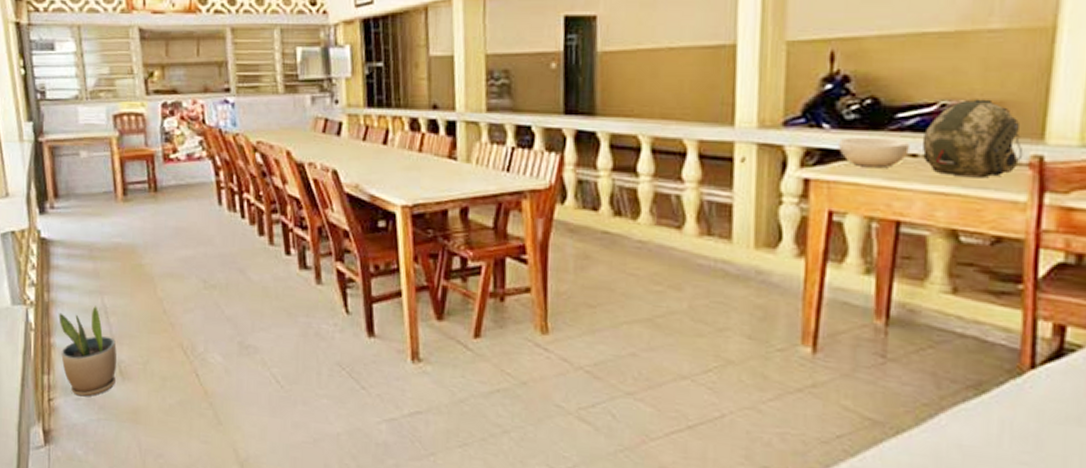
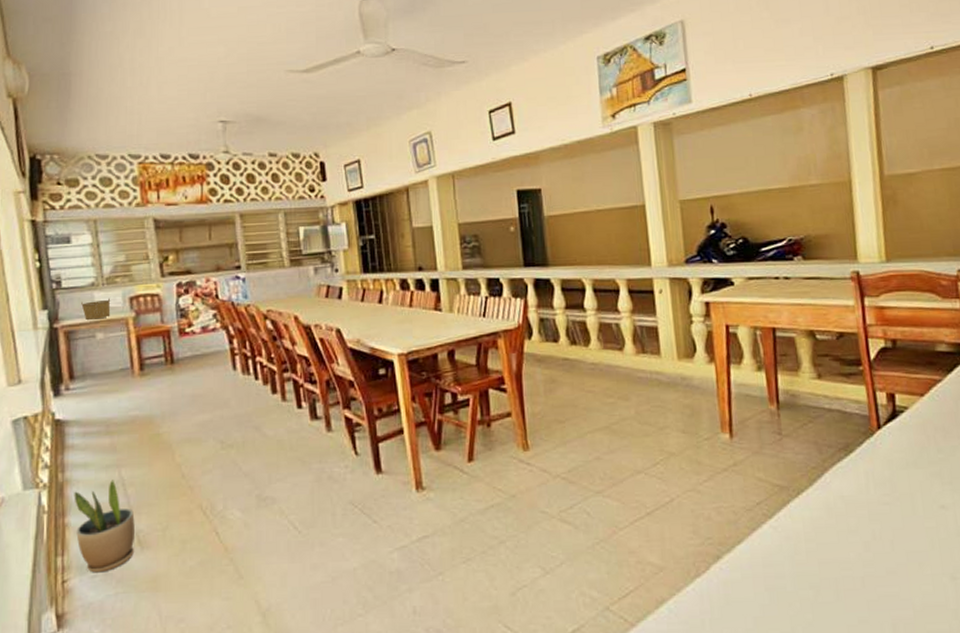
basket: none [65,114,95,137] -> present [81,298,111,321]
bowl: present [839,136,910,167] -> none [725,266,773,289]
helmet: present [921,99,1024,179] -> none [780,233,847,291]

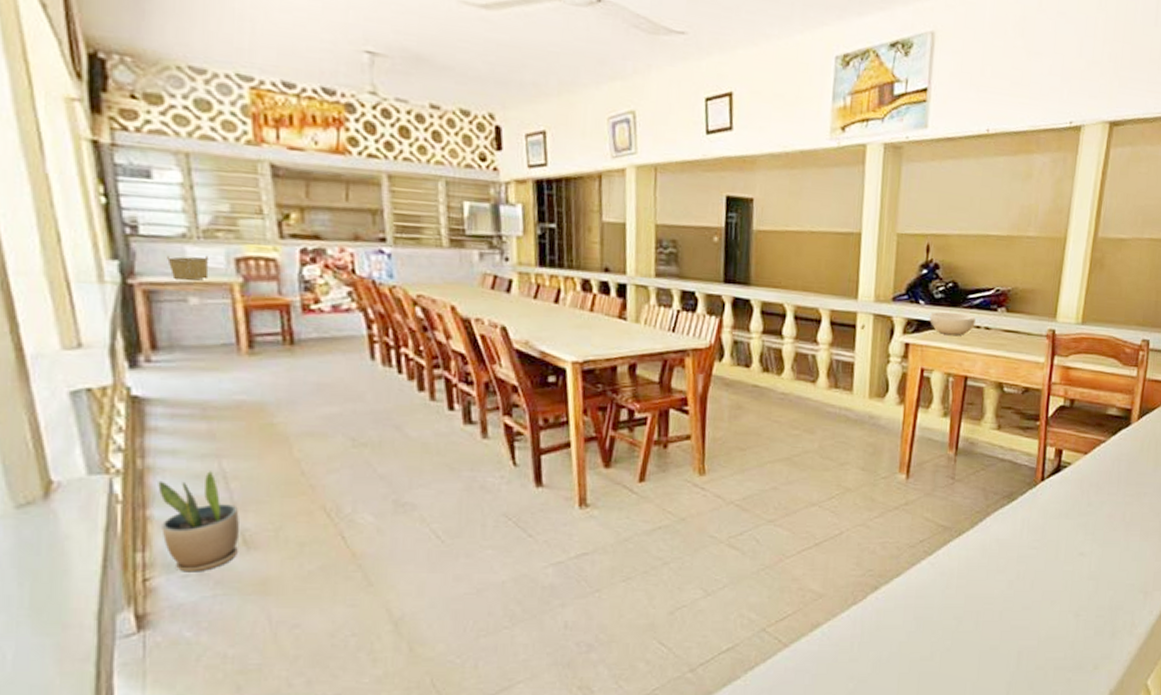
bowl: none [725,266,773,289] -> present [930,311,976,336]

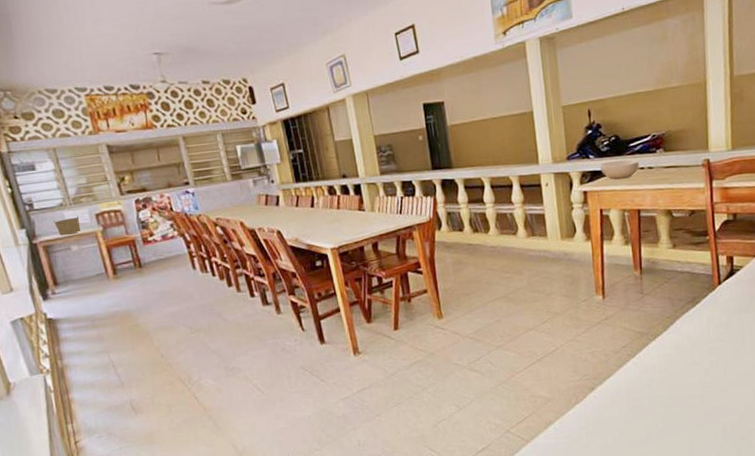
potted plant: present [158,471,240,572] -> none [73,363,130,434]

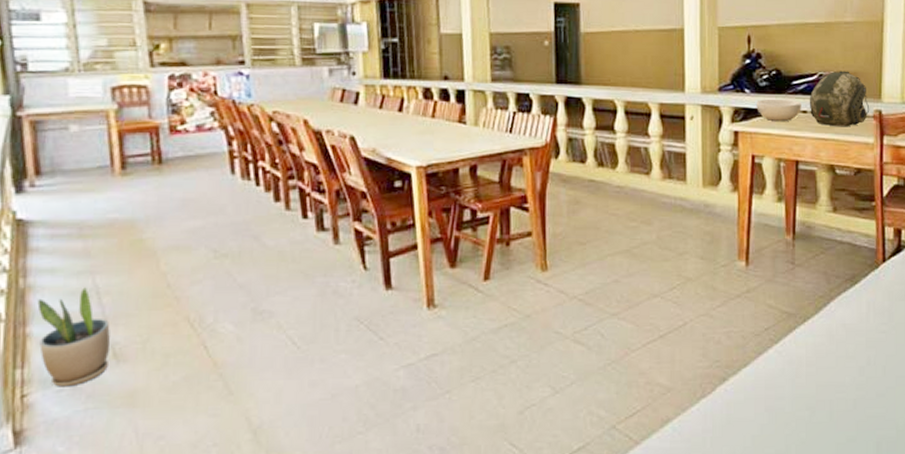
basket: present [54,215,81,236] -> none [52,86,89,111]
potted plant: none [73,363,130,434] -> present [37,287,111,387]
helmet: none [645,129,699,178] -> present [809,70,870,127]

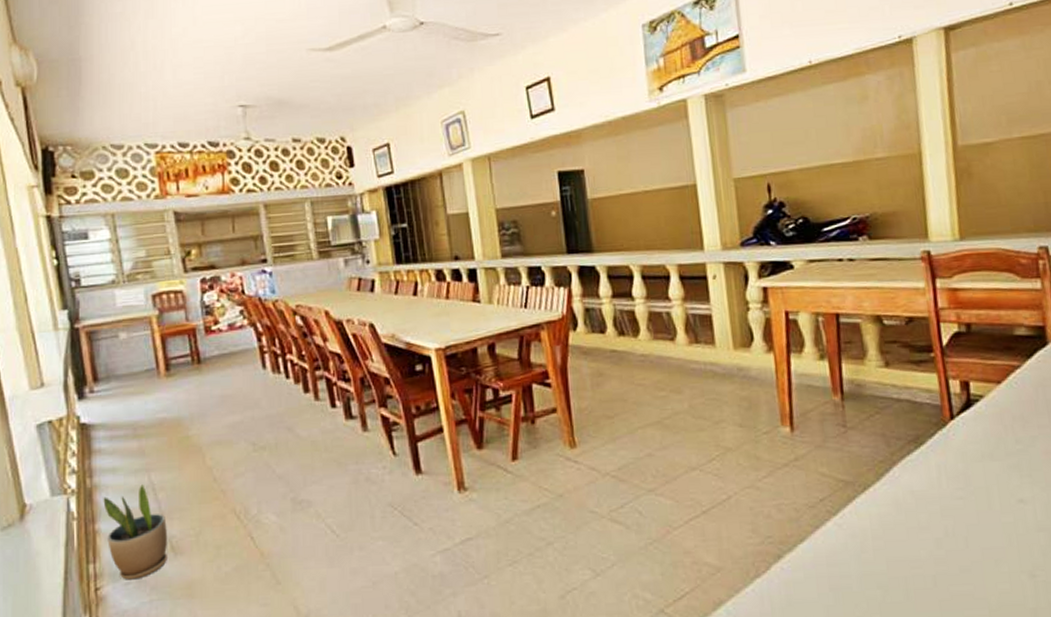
bowl: present [756,98,801,121] -> none [784,248,836,273]
helmet: present [809,70,870,127] -> none [844,211,916,273]

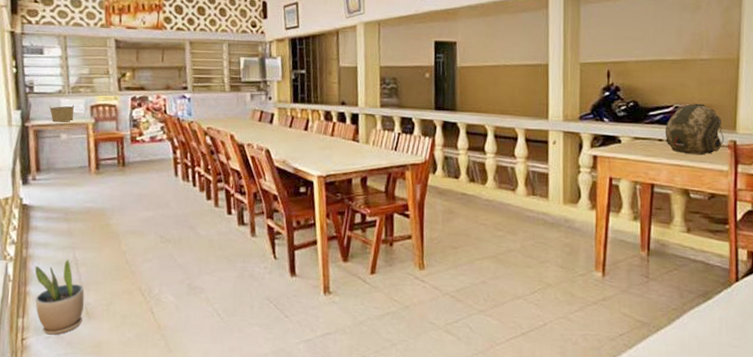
basket: none [102,296,133,320] -> present [49,105,75,123]
helmet: none [844,211,916,273] -> present [665,103,725,155]

